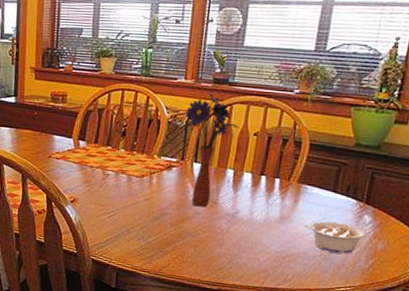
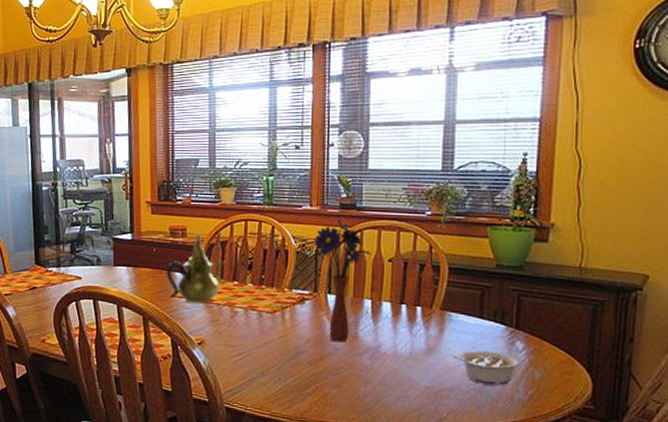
teapot: none [45,101,101,165] -> present [166,234,226,303]

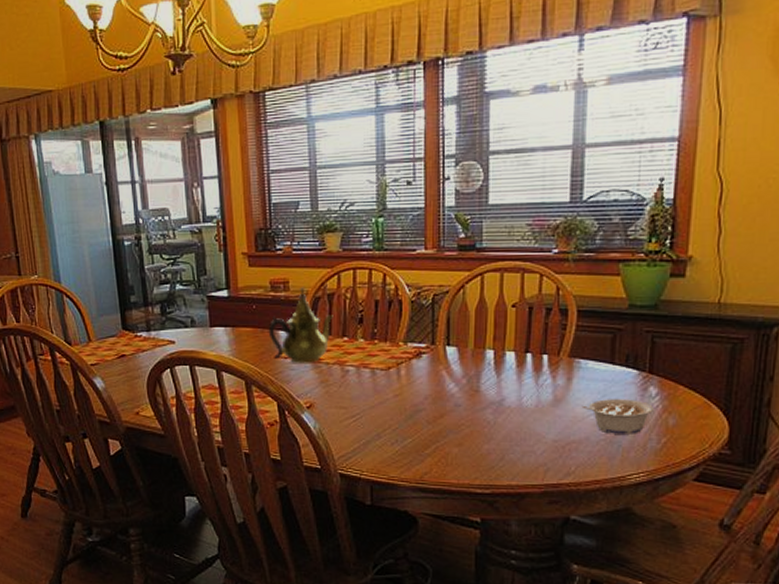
flower arrangement: present [314,217,372,343] -> none [430,261,494,398]

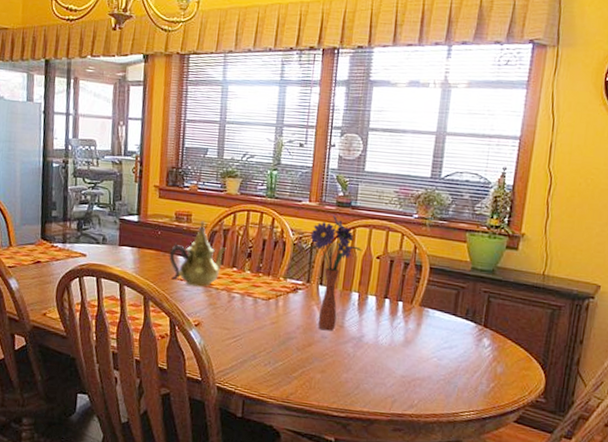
flower arrangement: none [430,261,494,398] -> present [310,214,362,331]
legume: present [581,399,653,434] -> none [427,344,486,378]

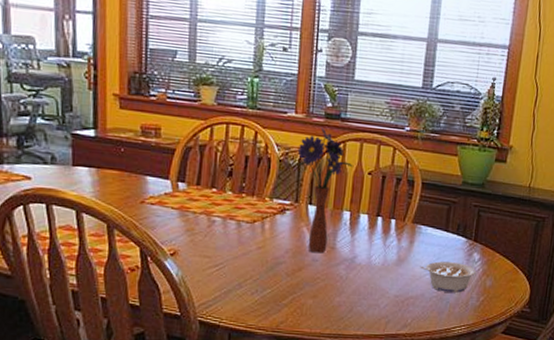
teapot: present [168,221,227,287] -> none [135,135,204,211]
legume: none [427,344,486,378] -> present [420,261,476,293]

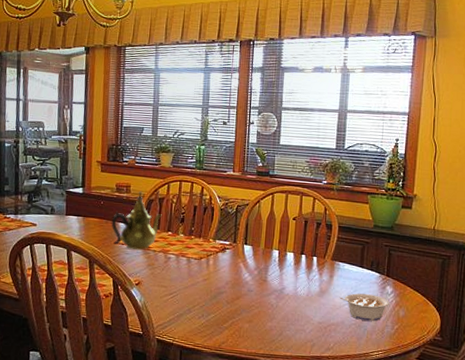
teapot: none [135,135,204,211] -> present [111,191,162,250]
flower arrangement: present [297,127,353,254] -> none [235,182,280,285]

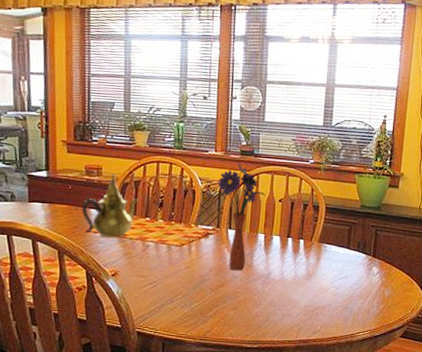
flower arrangement: none [235,182,280,285] -> present [218,162,266,271]
legume: present [339,293,389,321] -> none [326,275,375,302]

